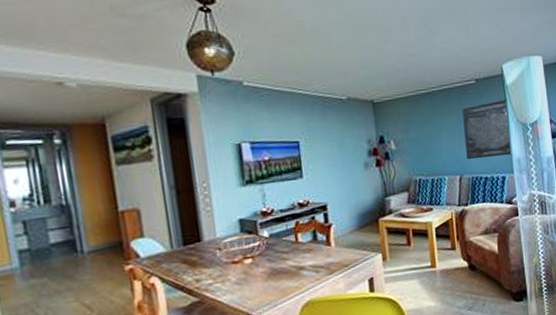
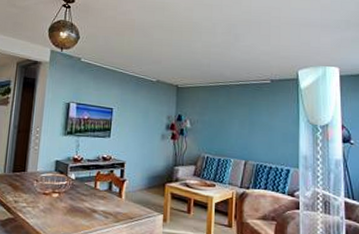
wall art: present [462,98,513,160] -> none [254,100,301,151]

